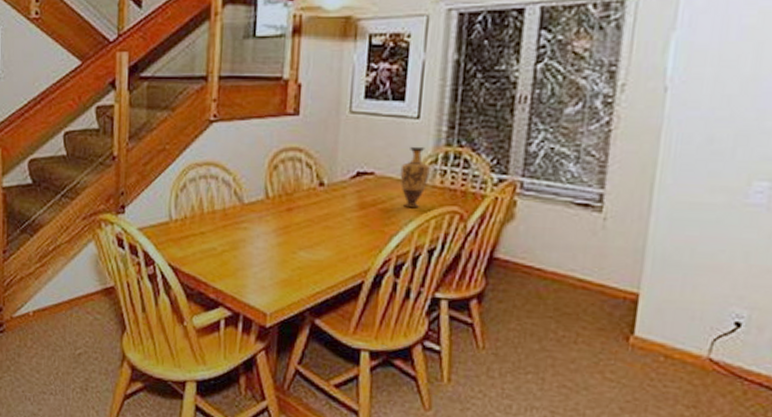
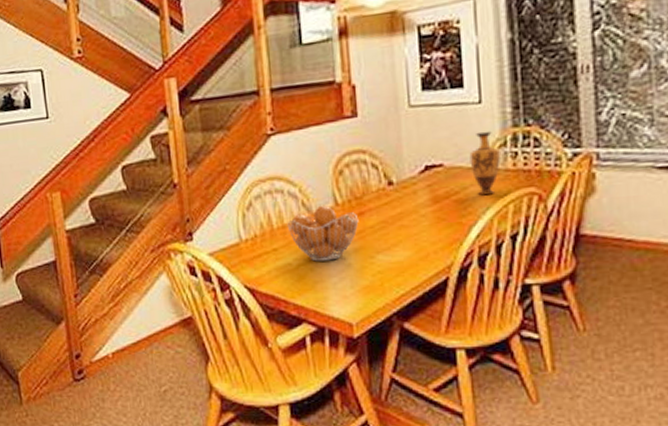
fruit basket: none [217,196,287,251] -> present [287,204,359,262]

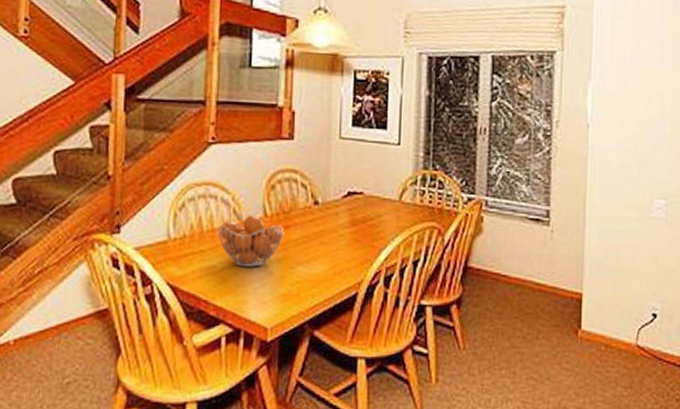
vase: present [469,130,500,195] -> none [386,169,411,223]

